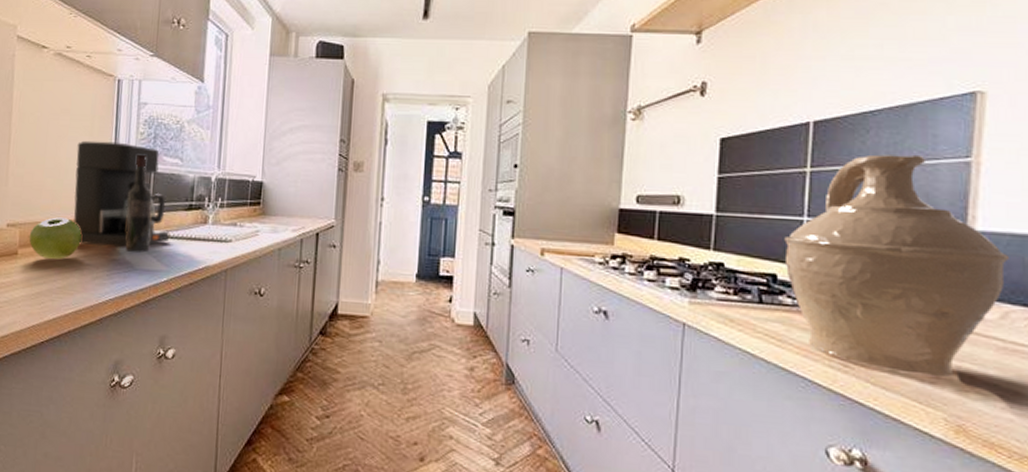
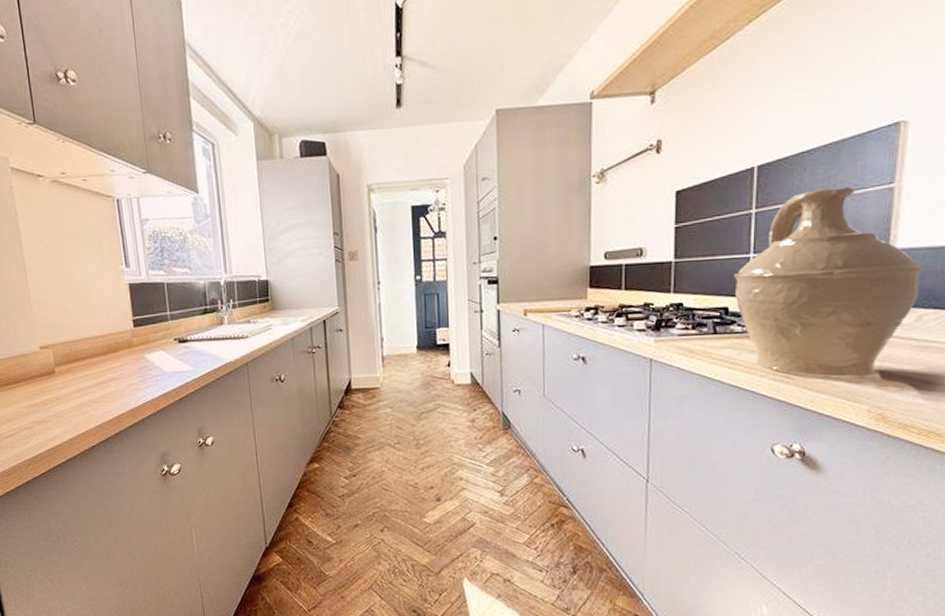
fruit: present [29,217,82,260] -> none [62,334,111,374]
coffee maker: present [74,140,169,247] -> none [90,259,191,357]
wine bottle: present [125,154,152,253] -> none [145,267,176,359]

